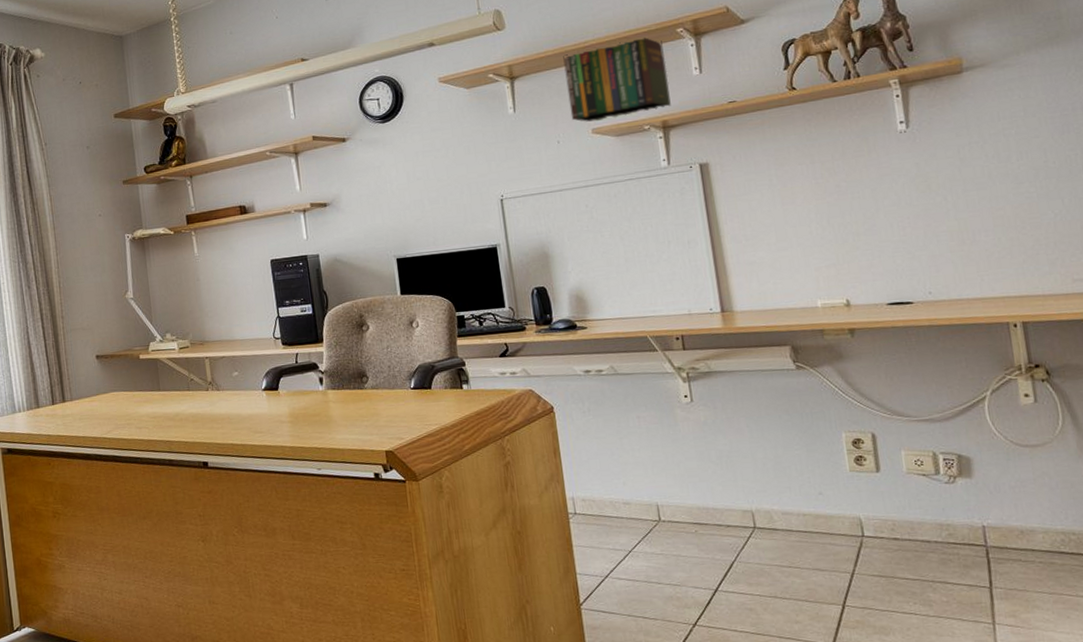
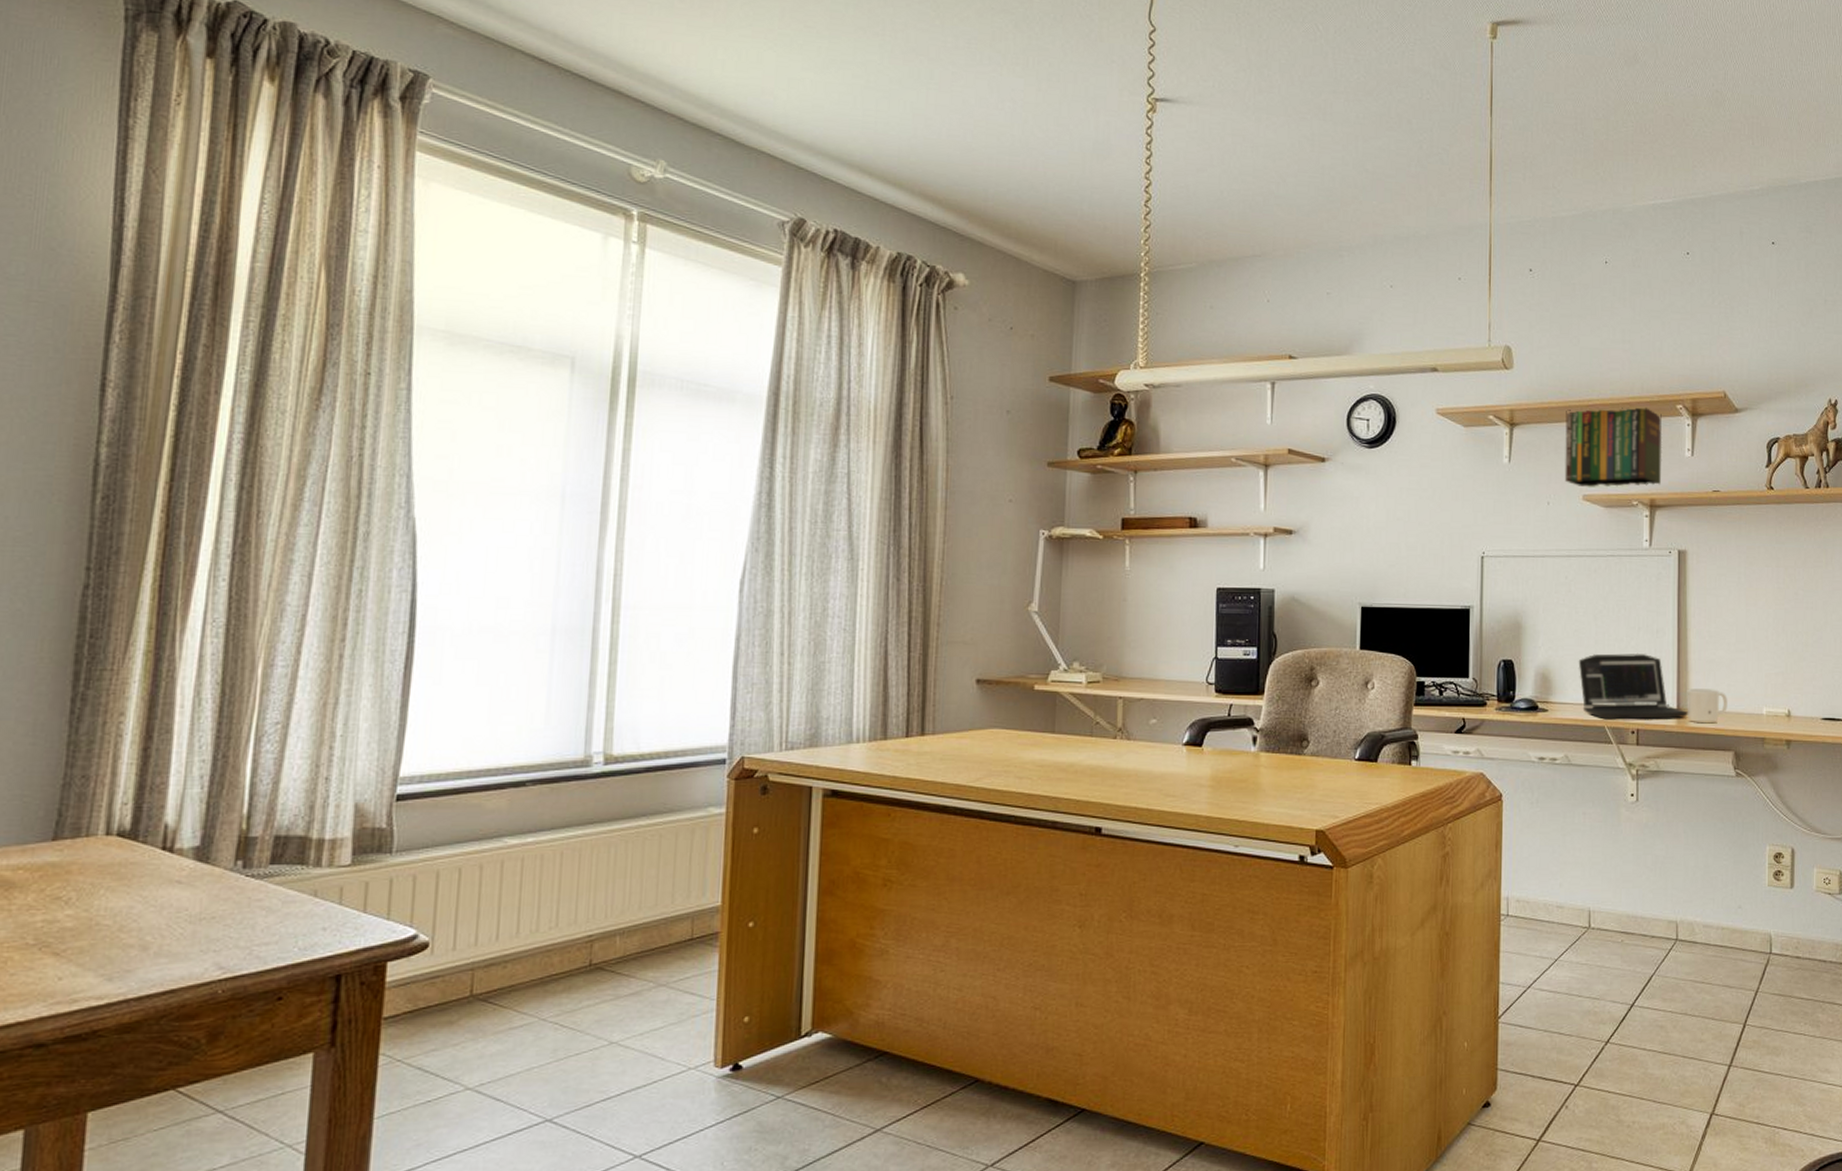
laptop: none [610,264,734,330] -> present [1578,653,1688,720]
mug: none [729,288,777,323] -> present [1687,688,1728,724]

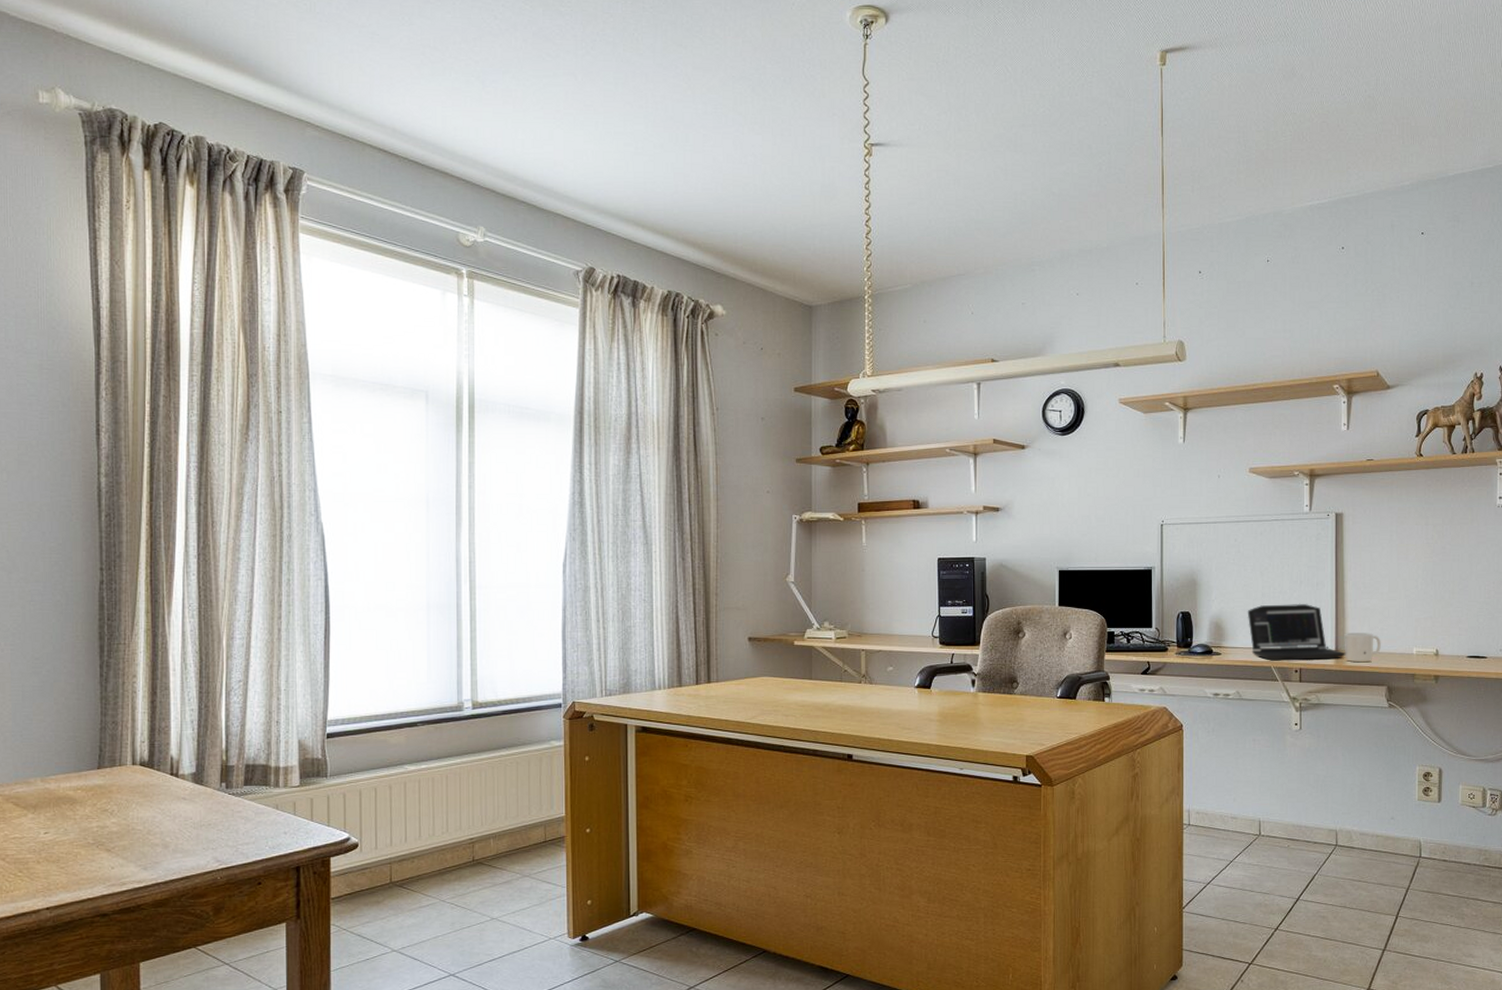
books: present [1564,406,1662,488] -> none [1233,388,1321,461]

